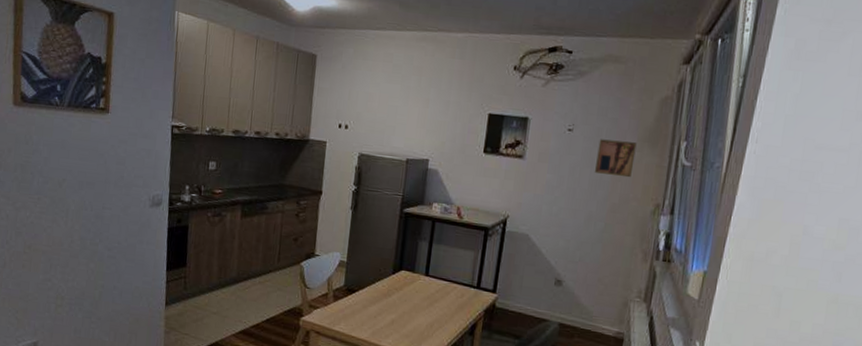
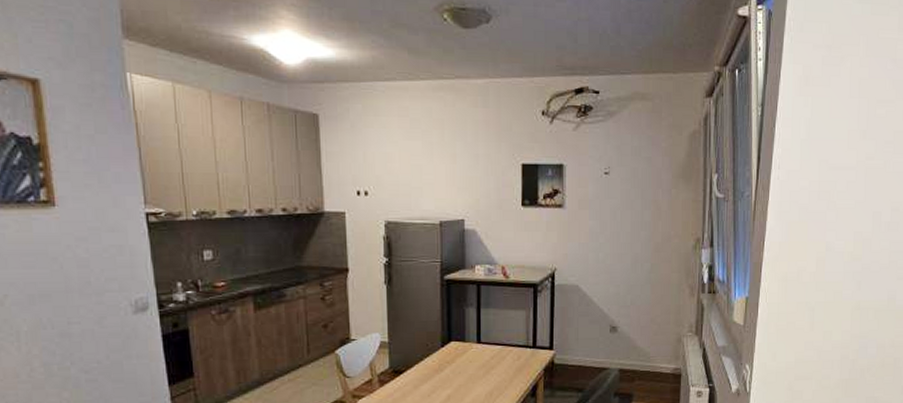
wall art: present [595,139,637,178] -> none [636,179,672,216]

